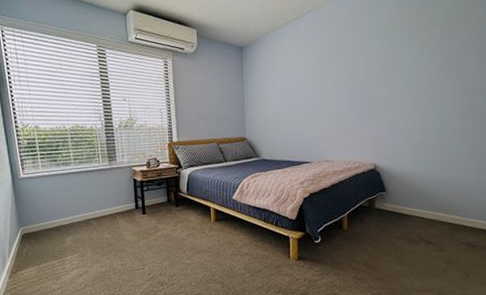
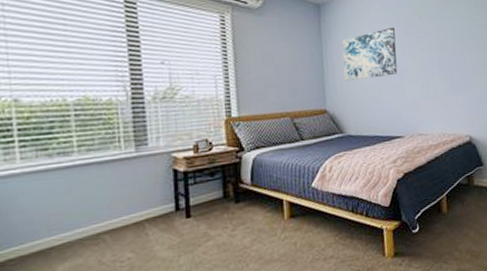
wall art: none [260,64,309,114] -> present [342,27,398,82]

